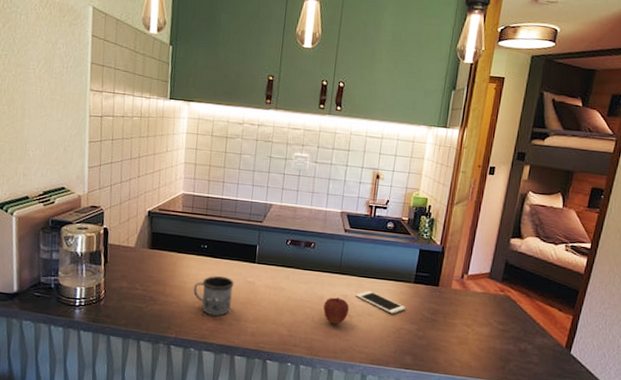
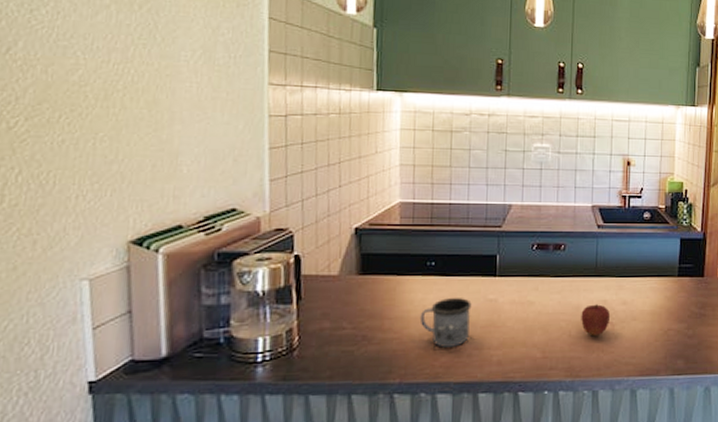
cell phone: present [355,290,406,314] -> none [615,291,672,315]

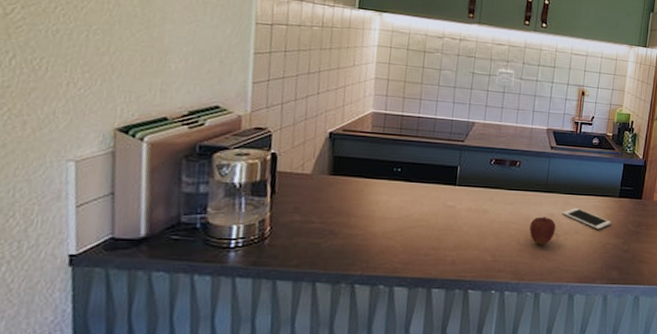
mug: present [419,298,472,348] -> none [383,202,432,246]
cell phone: none [615,291,672,315] -> present [561,207,612,230]

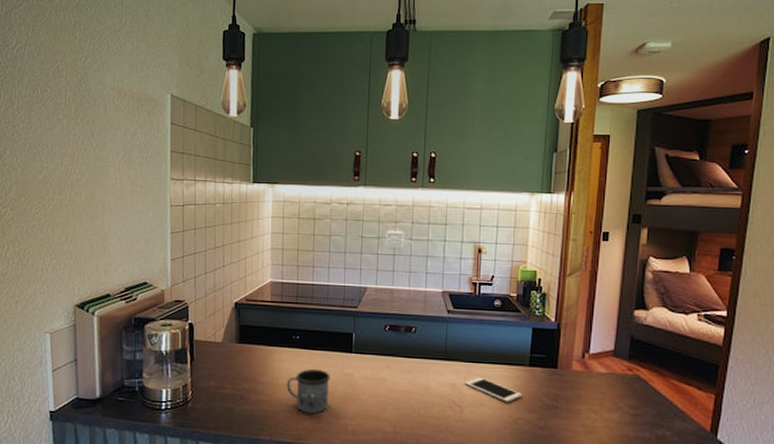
mug: none [383,202,432,246] -> present [286,369,330,414]
fruit: present [529,217,557,245] -> none [430,386,459,418]

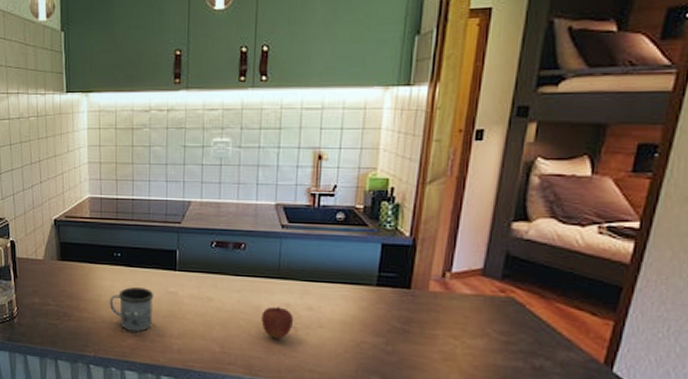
fruit: none [430,386,459,418] -> present [261,306,294,339]
cell phone: present [464,376,523,403] -> none [300,297,368,325]

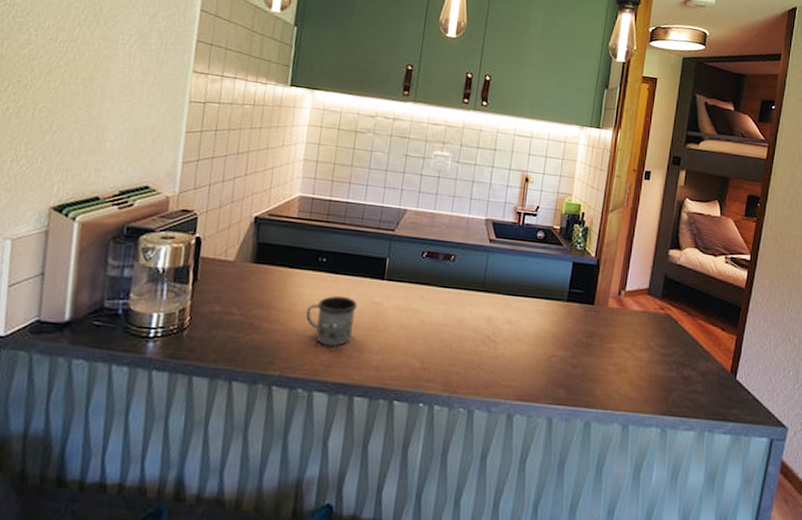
fruit: present [261,306,294,339] -> none [463,320,494,353]

